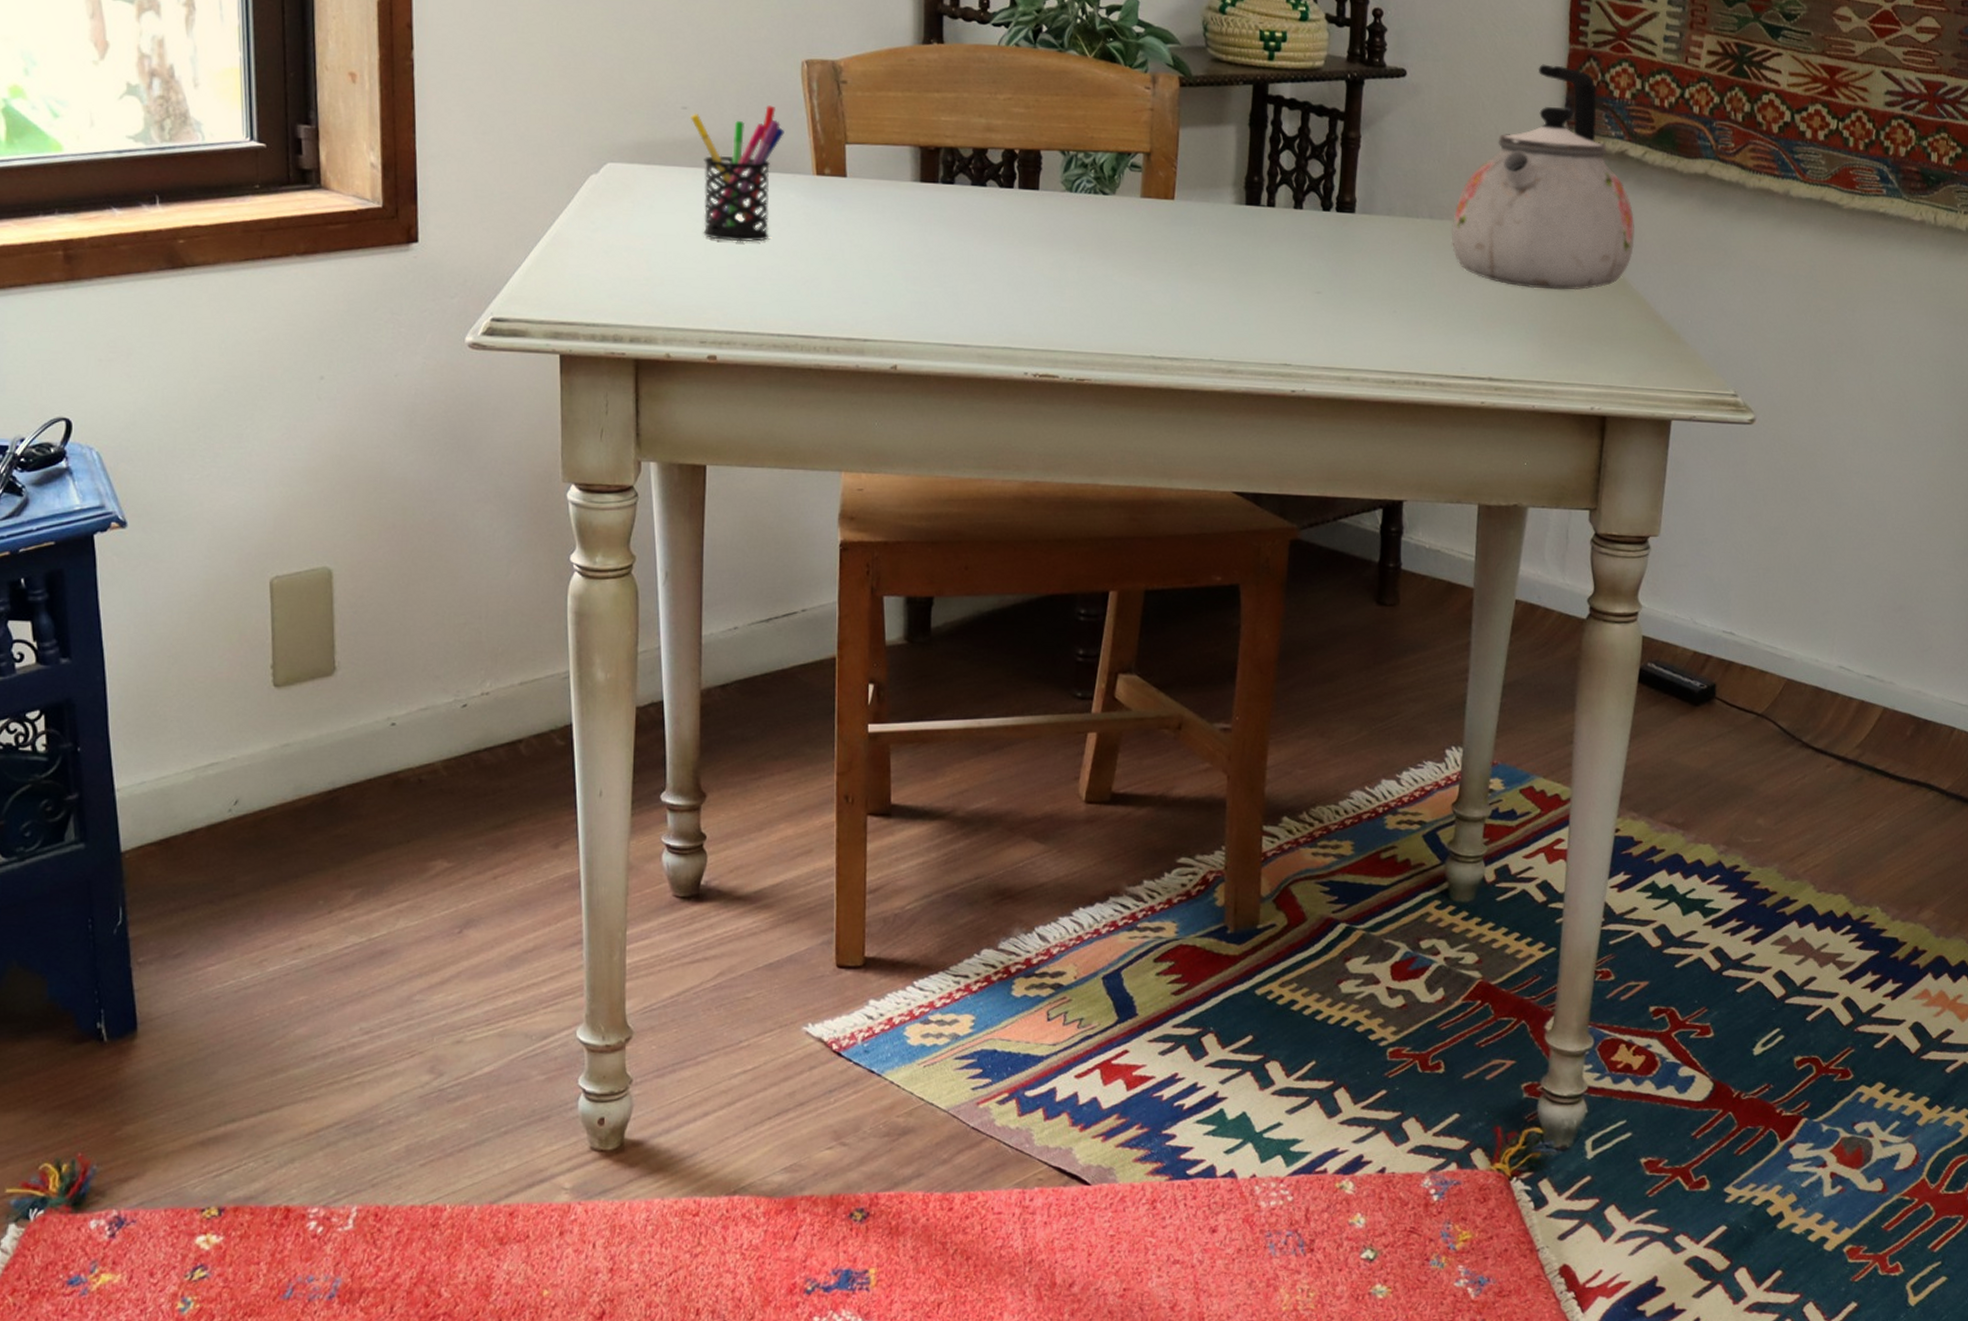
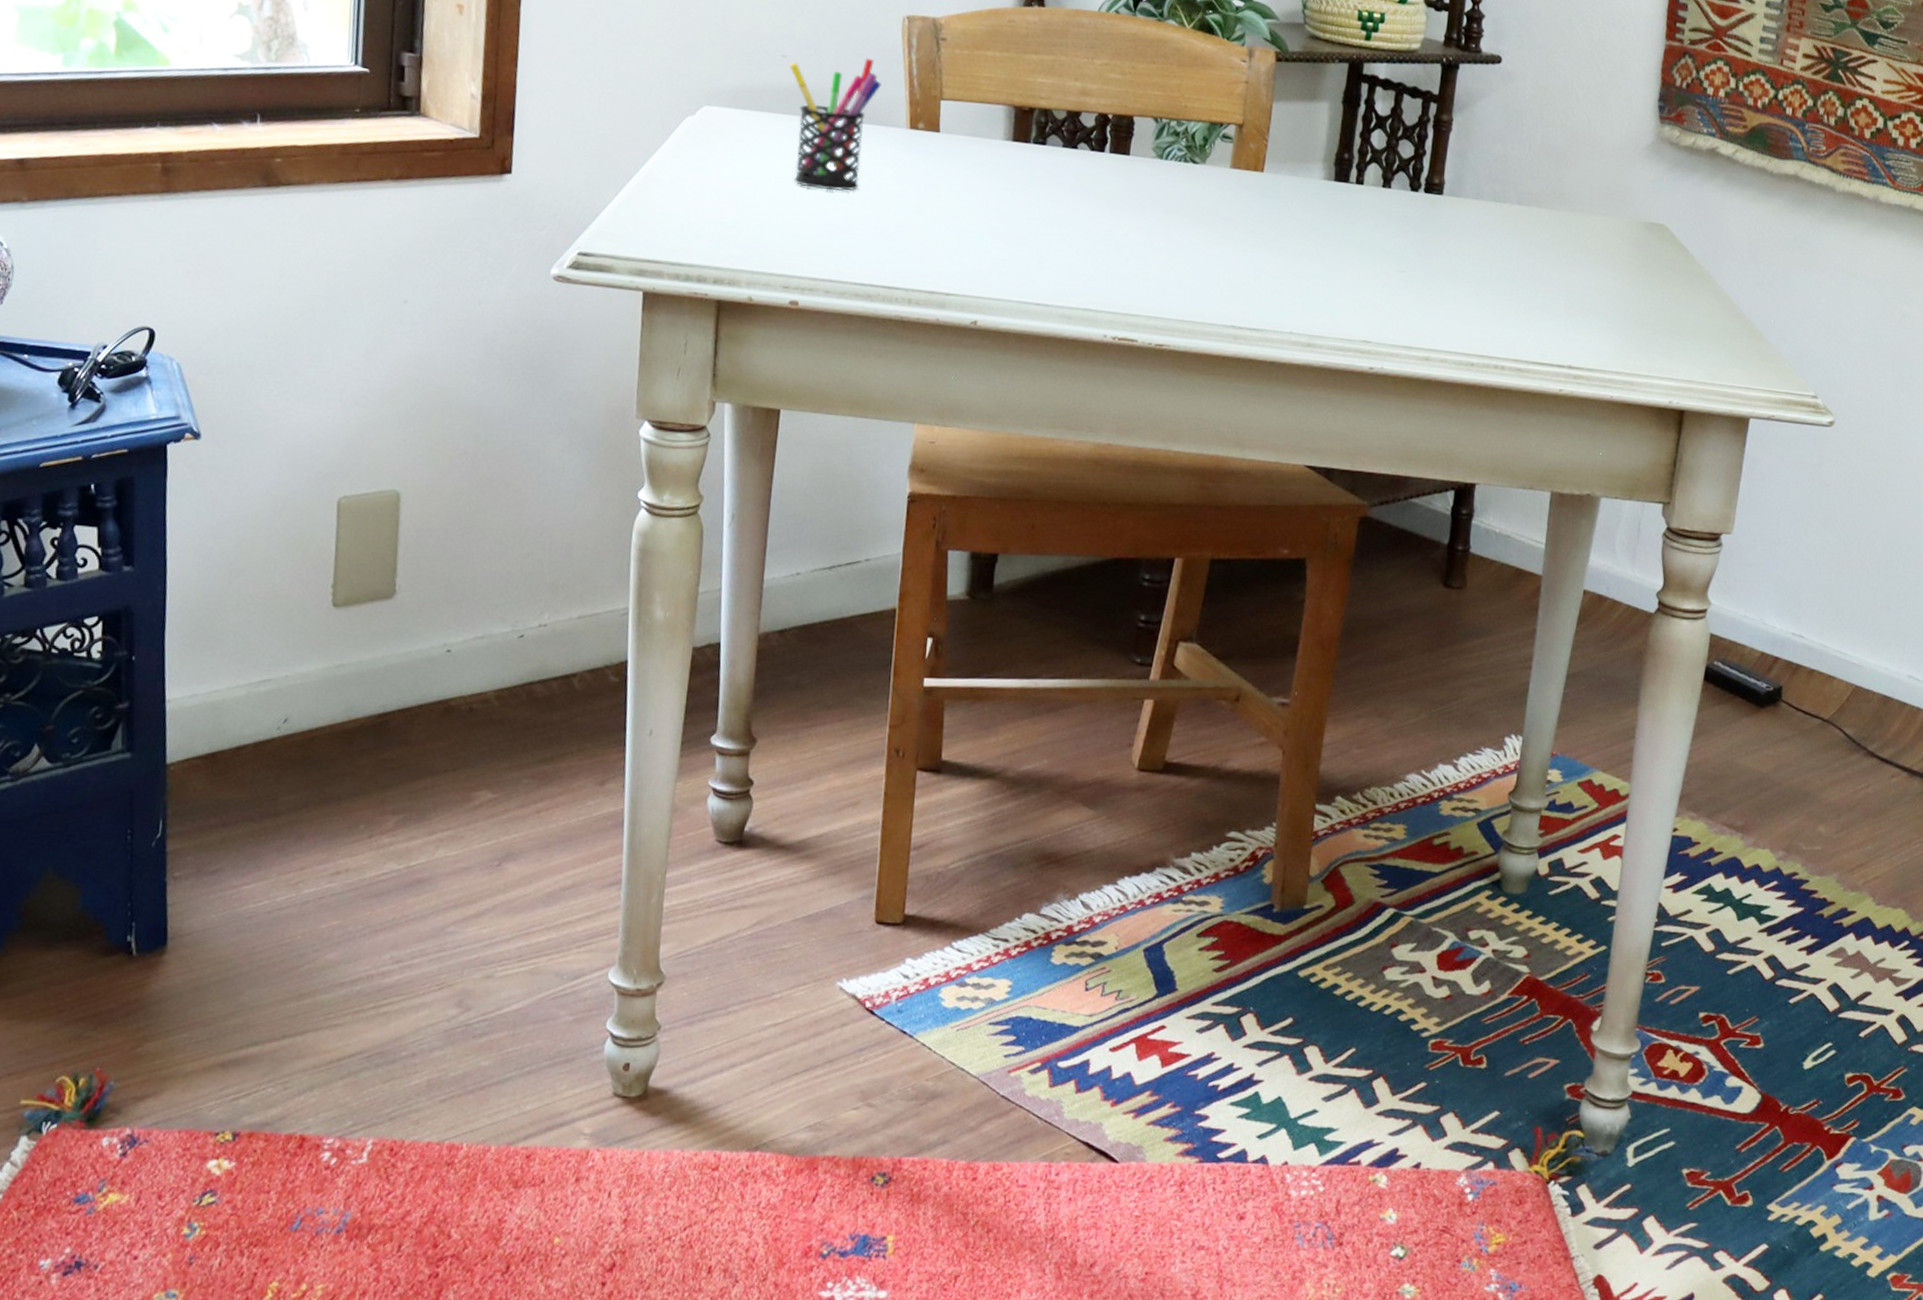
kettle: present [1451,64,1635,290] -> none [1537,58,1722,284]

